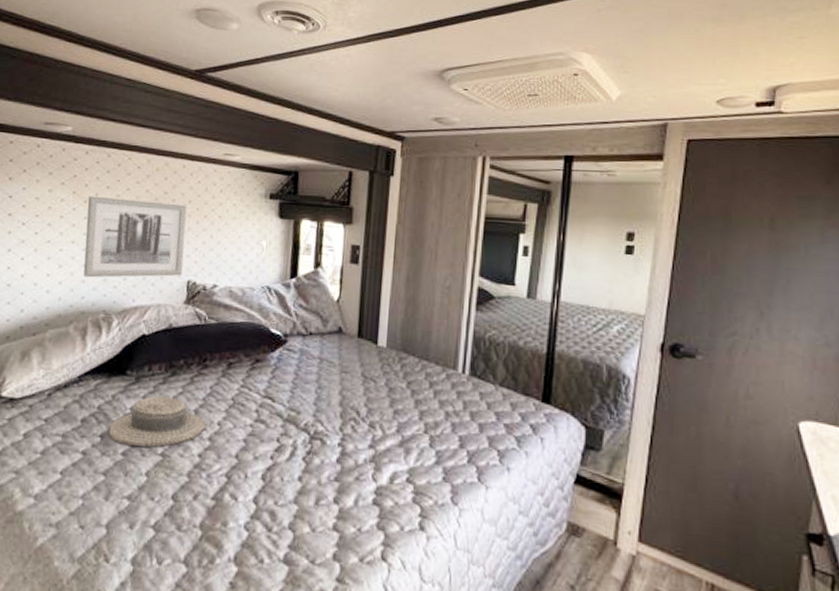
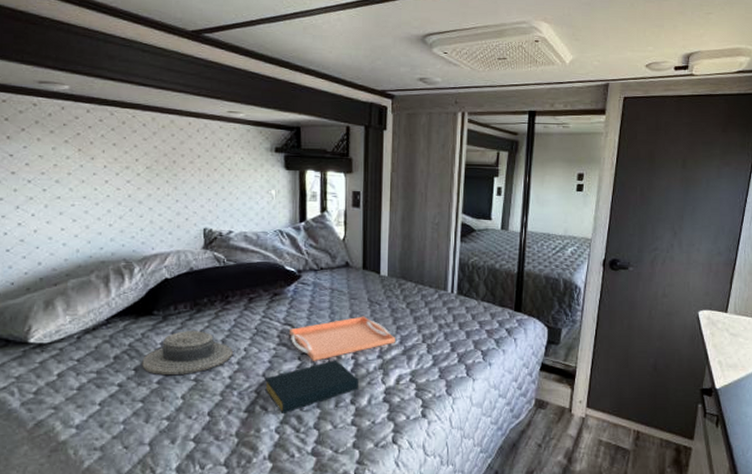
wall art: present [83,196,187,278] -> none [95,153,198,230]
hardback book: none [237,445,345,507] -> present [264,360,358,415]
serving tray: none [269,394,392,445] -> present [290,316,395,361]

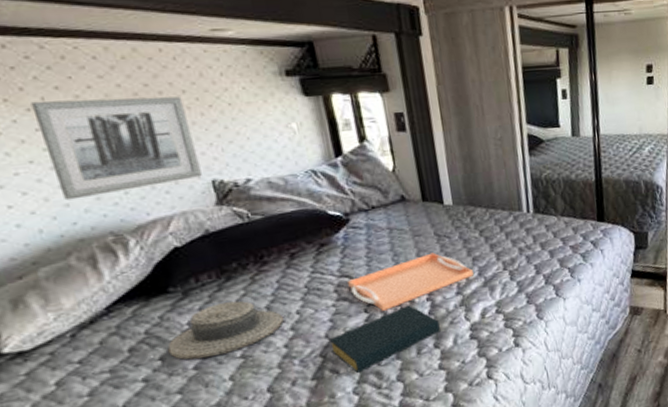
wall art: none [95,153,198,230] -> present [30,96,202,201]

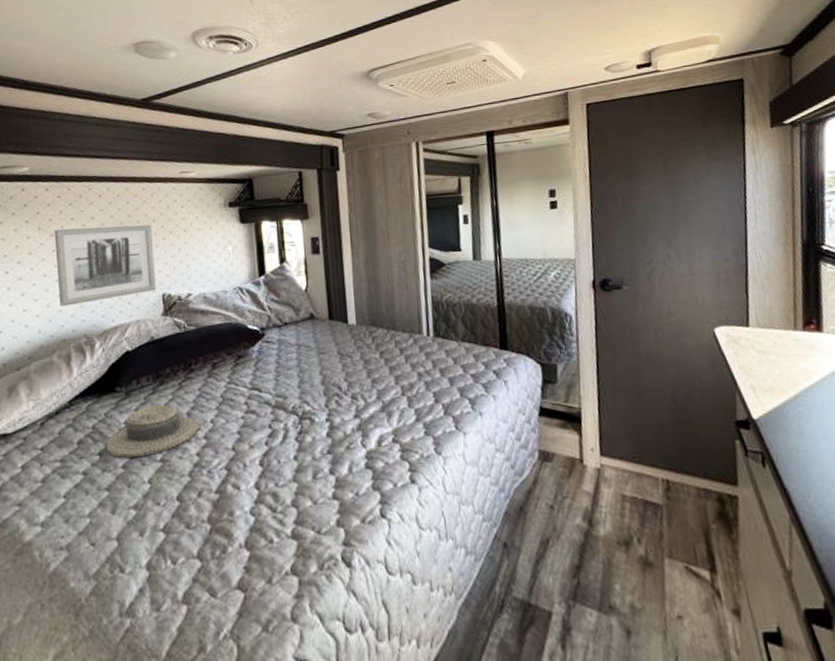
hardback book: present [328,305,440,374] -> none [234,424,337,493]
serving tray: present [348,252,474,311] -> none [257,371,372,428]

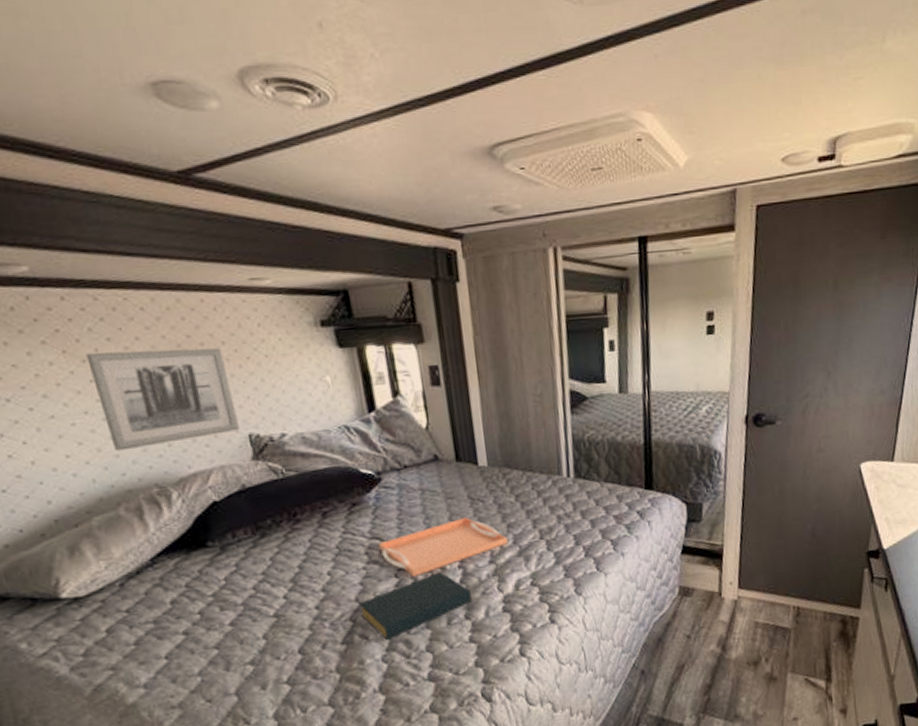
boater hat: present [106,405,200,458] -> none [206,558,316,616]
hardback book: none [234,424,337,493] -> present [358,571,472,641]
serving tray: none [257,371,372,428] -> present [378,517,508,577]

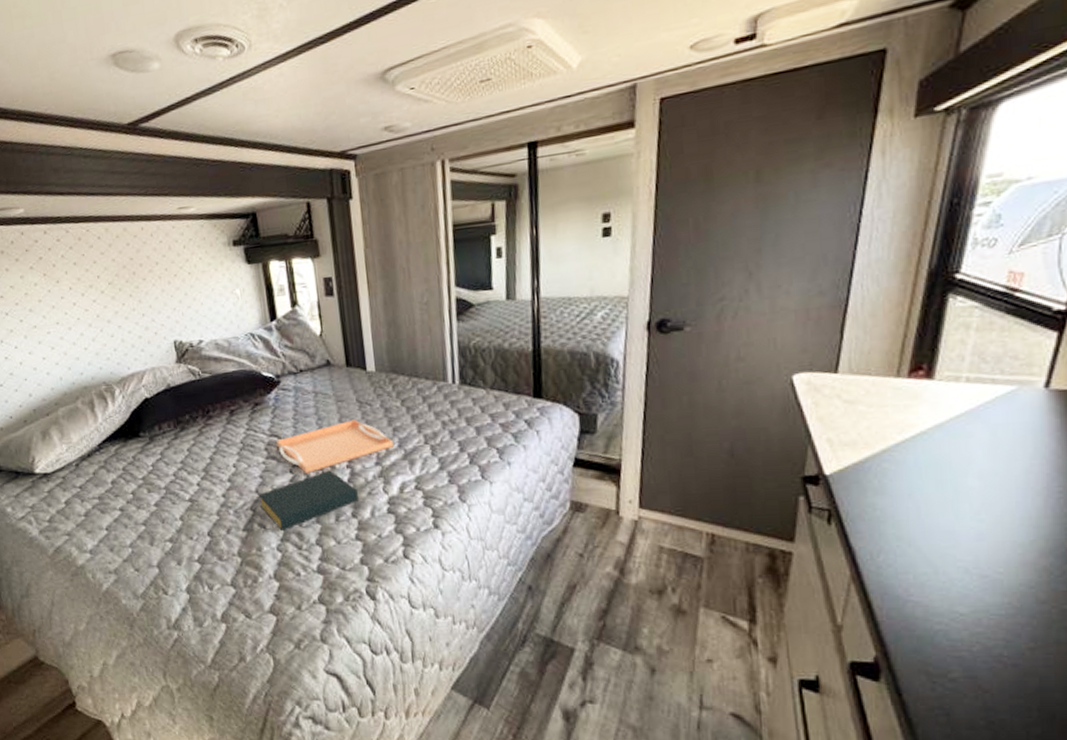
wall art: present [86,348,240,451] -> none [59,268,167,355]

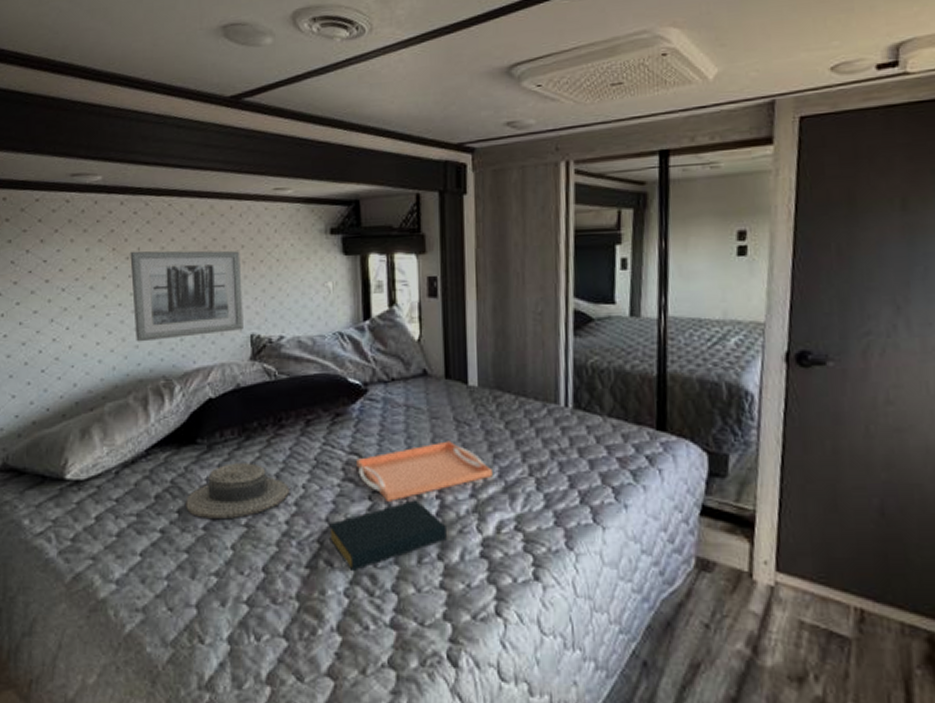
wall art: none [59,268,167,355] -> present [130,250,243,342]
boater hat: none [137,449,224,497] -> present [186,463,290,520]

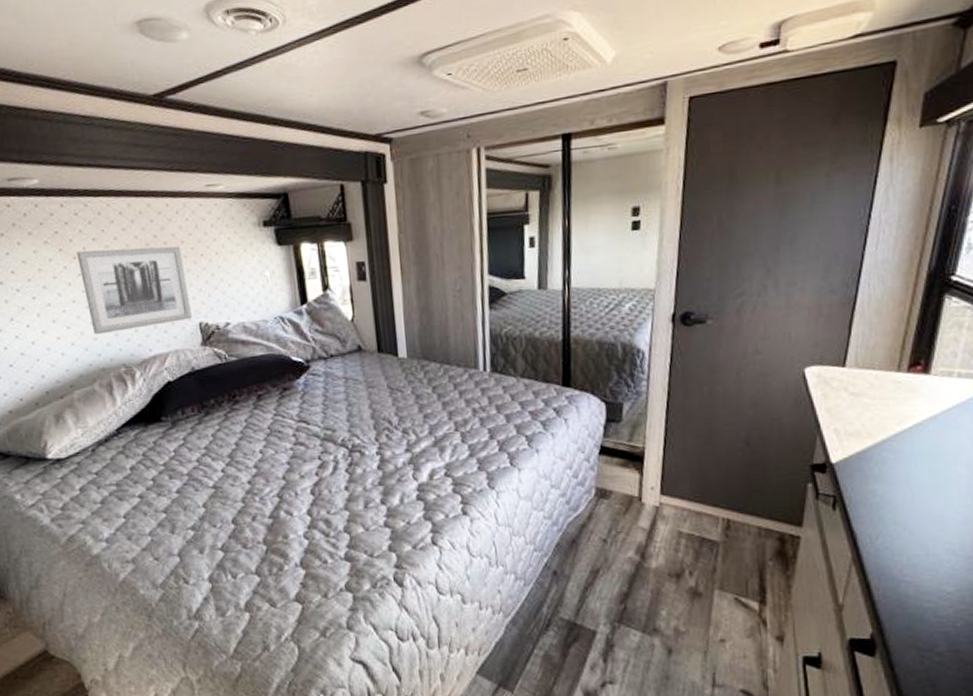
boater hat: present [186,463,290,520] -> none [158,435,250,484]
hardback book: present [328,500,447,572] -> none [285,456,388,519]
serving tray: present [357,441,492,501] -> none [305,405,424,460]

